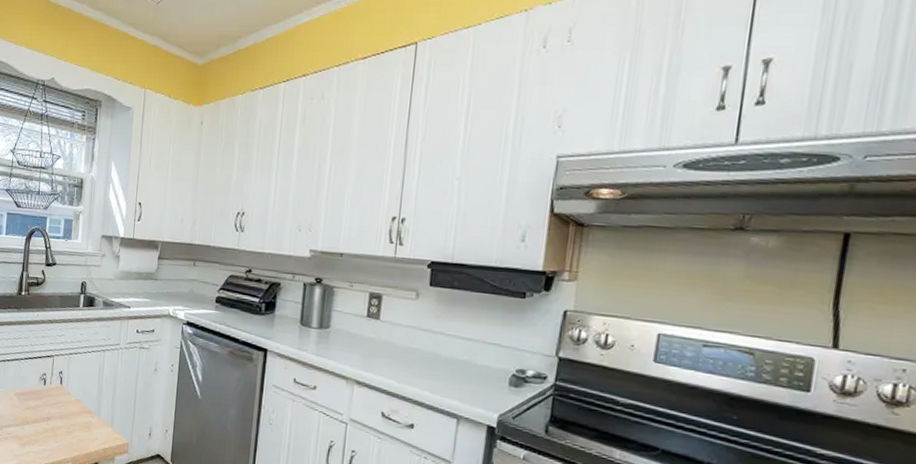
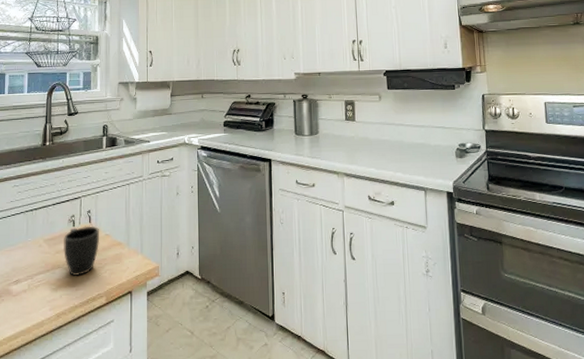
mug: none [33,386,70,437] -> present [64,226,100,277]

